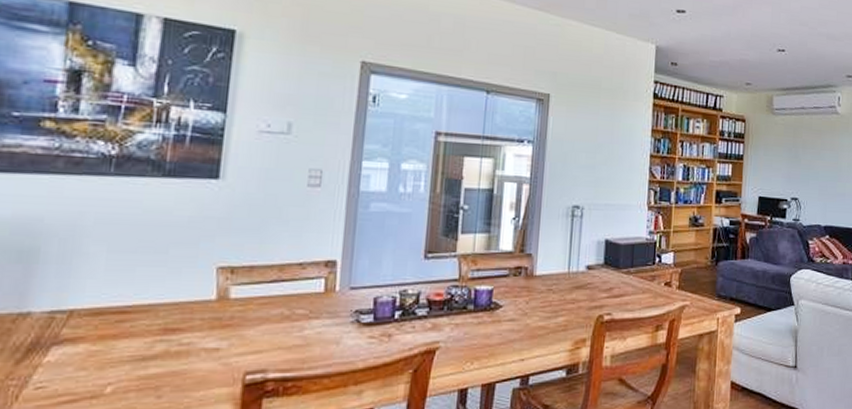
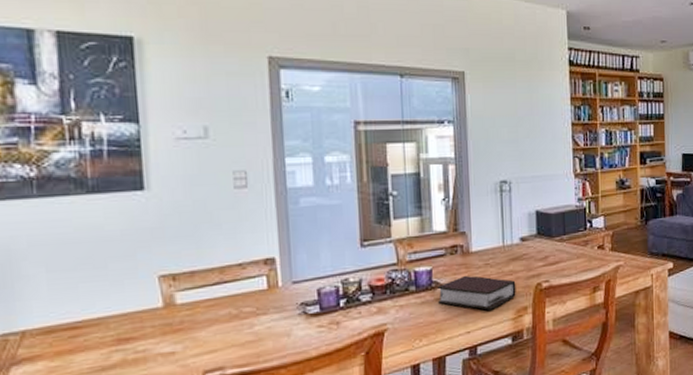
bible: none [495,299,577,338] -> present [437,275,516,310]

